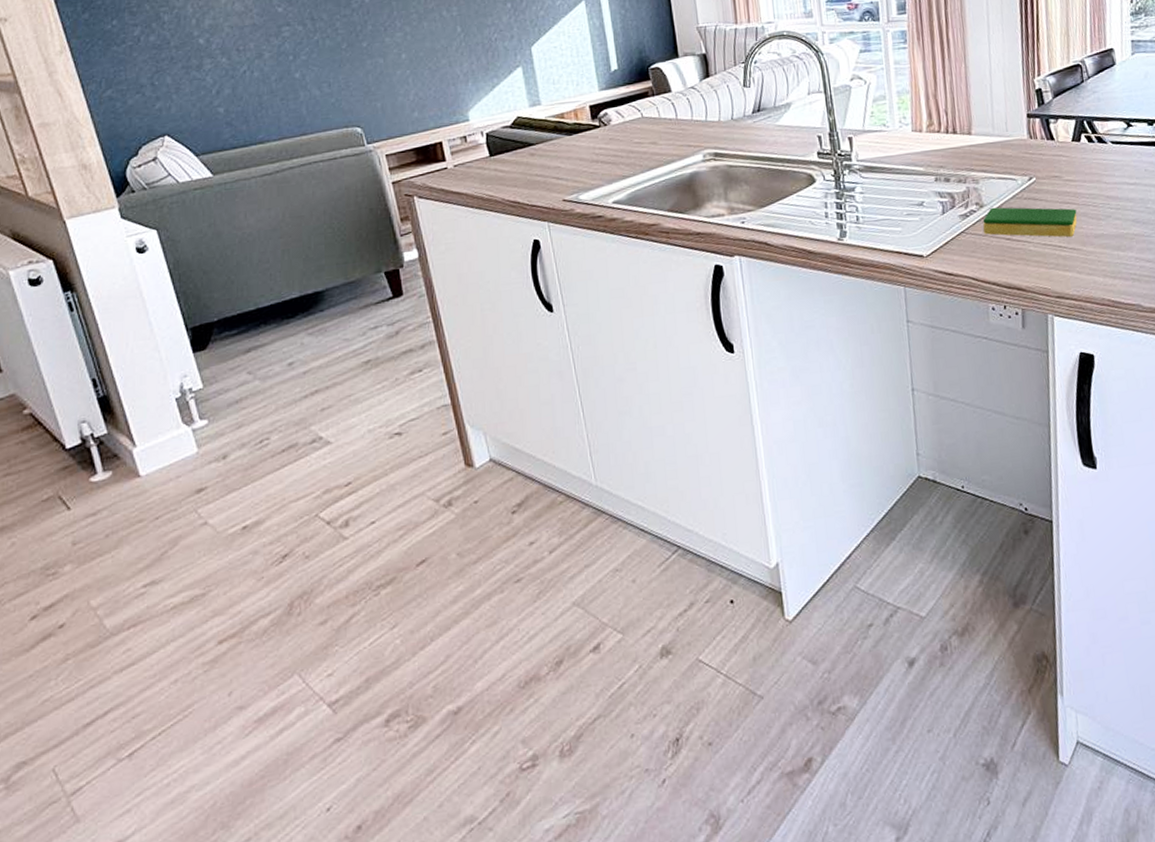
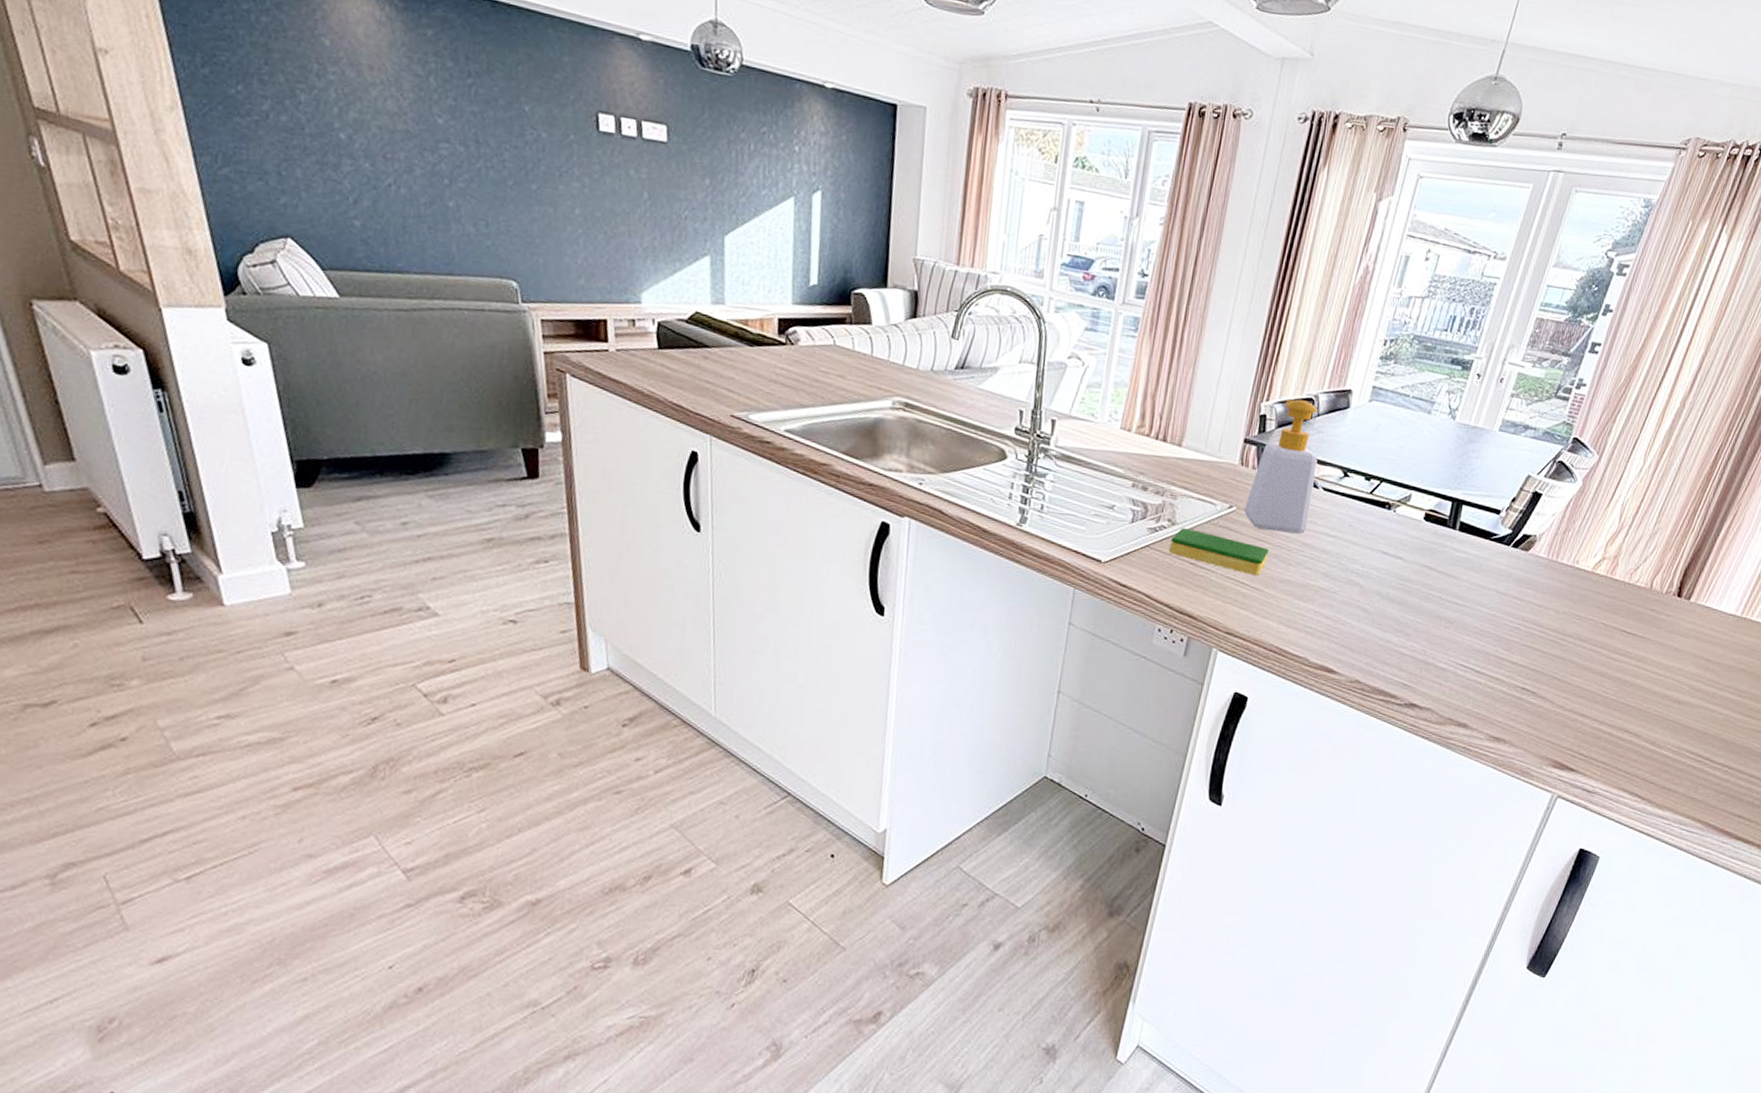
soap bottle: none [1043,67,1107,193] -> present [1243,399,1318,534]

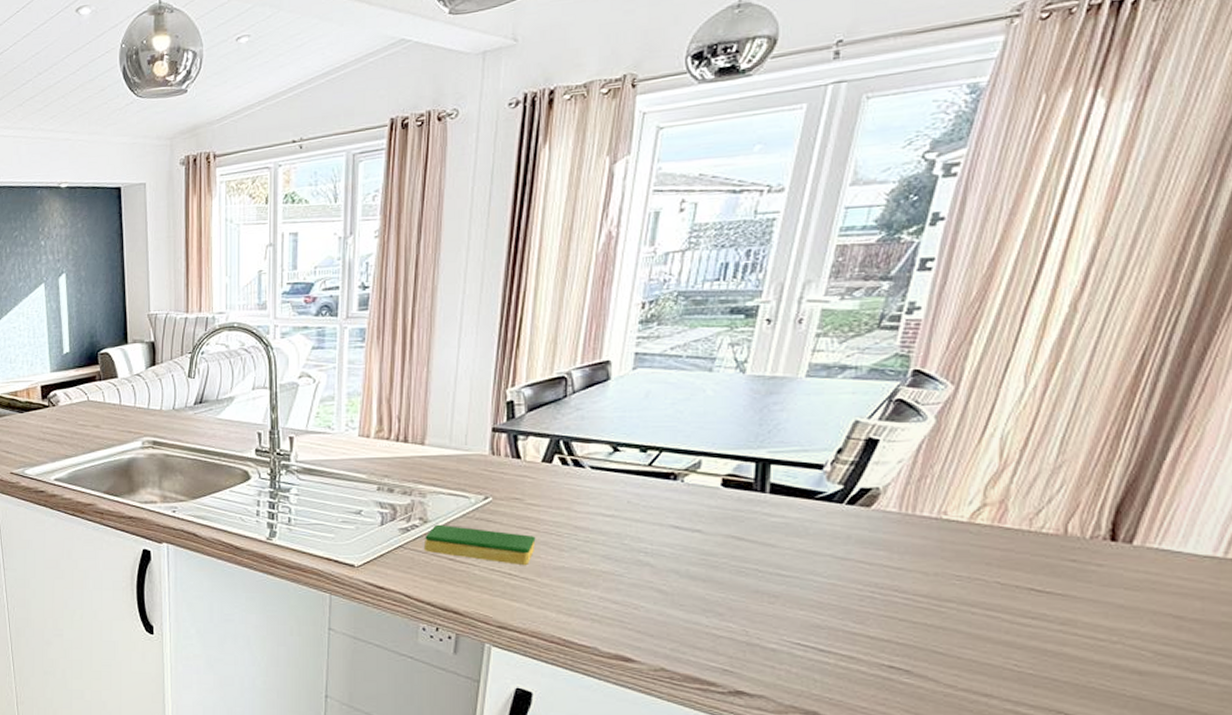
soap bottle: present [1243,399,1318,534] -> none [501,379,580,518]

